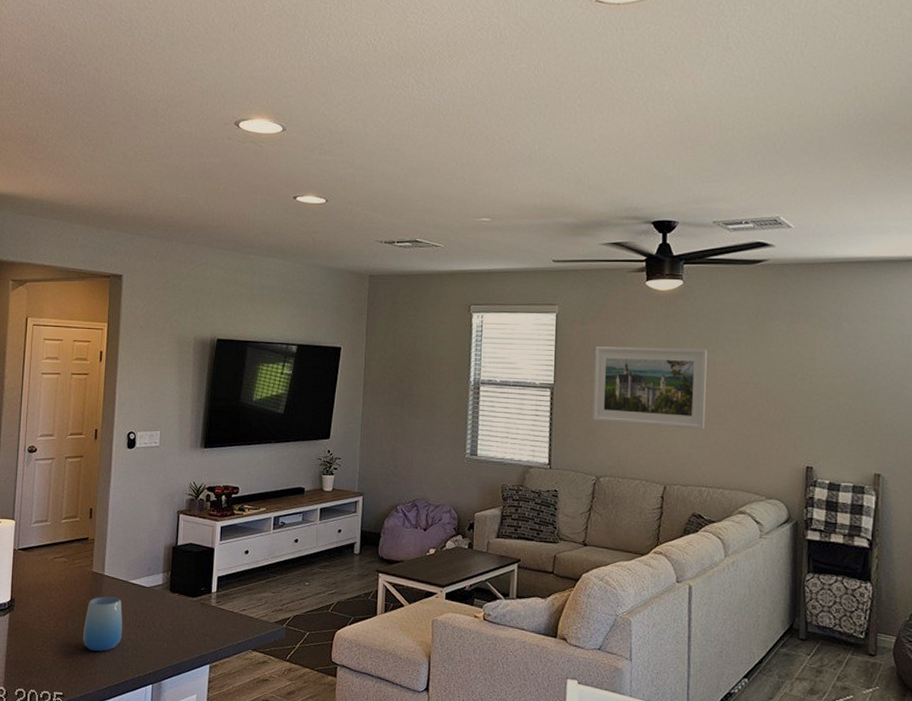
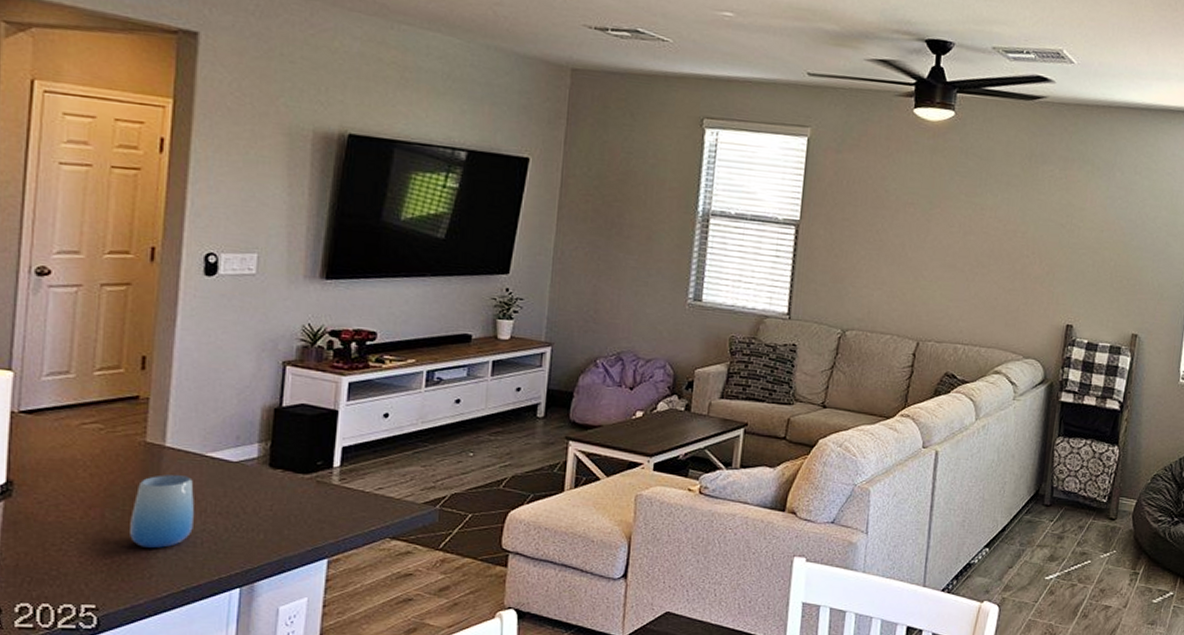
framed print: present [593,346,707,430] -> none [842,180,975,281]

